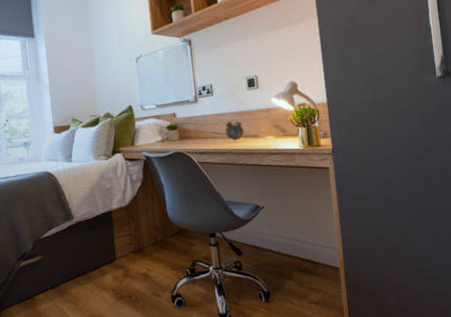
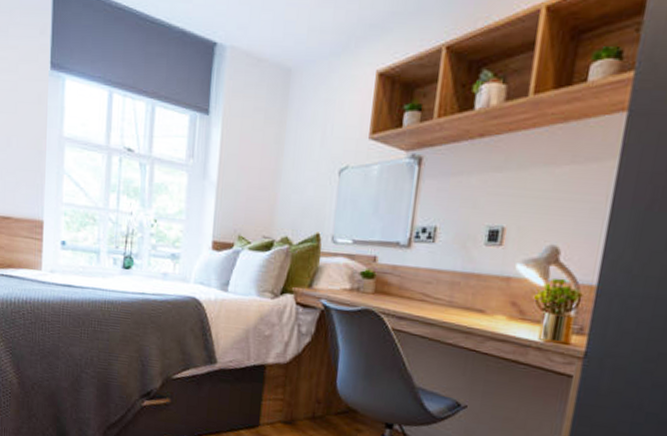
alarm clock: present [225,118,244,141] -> none [438,279,467,313]

